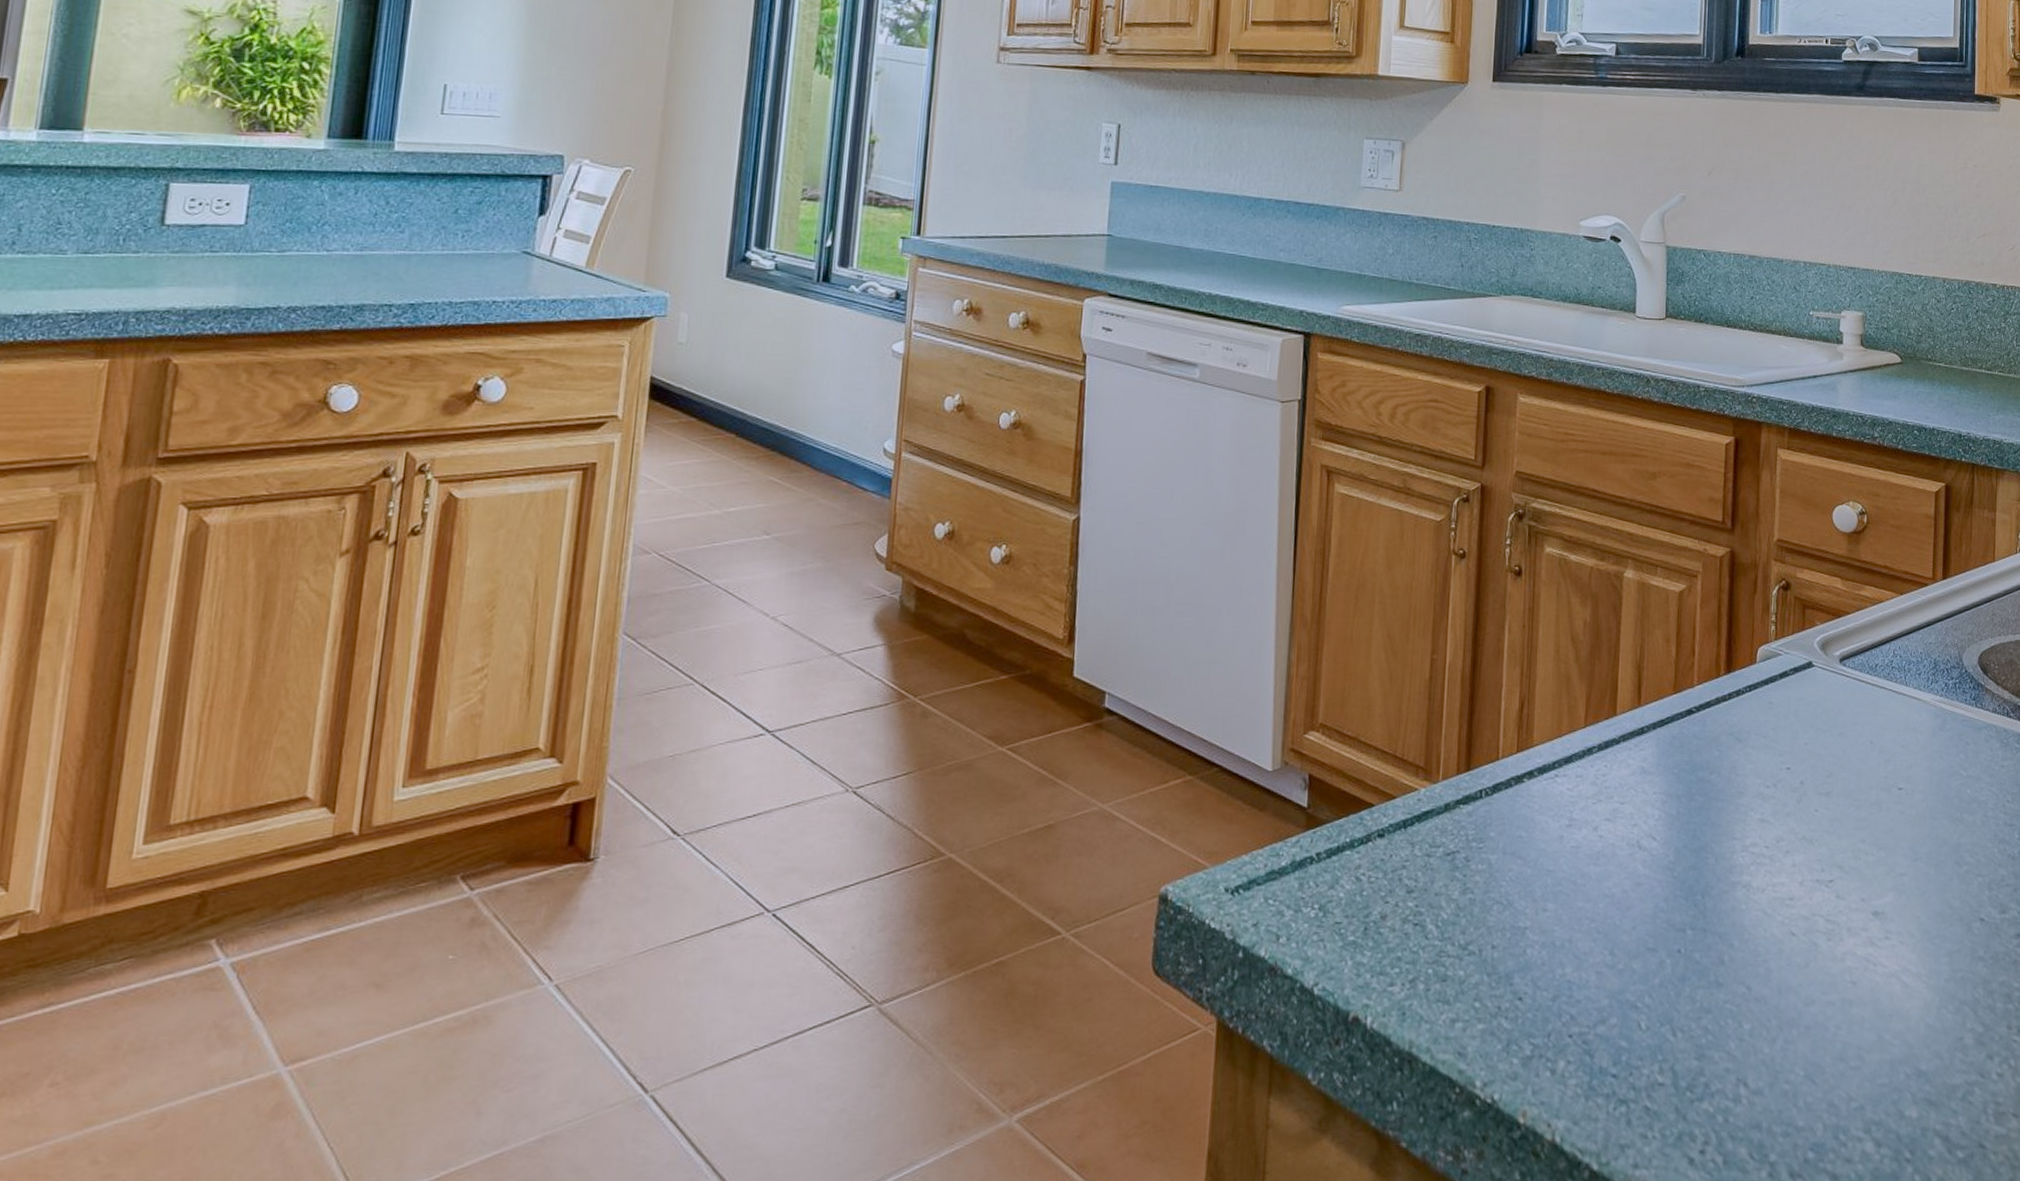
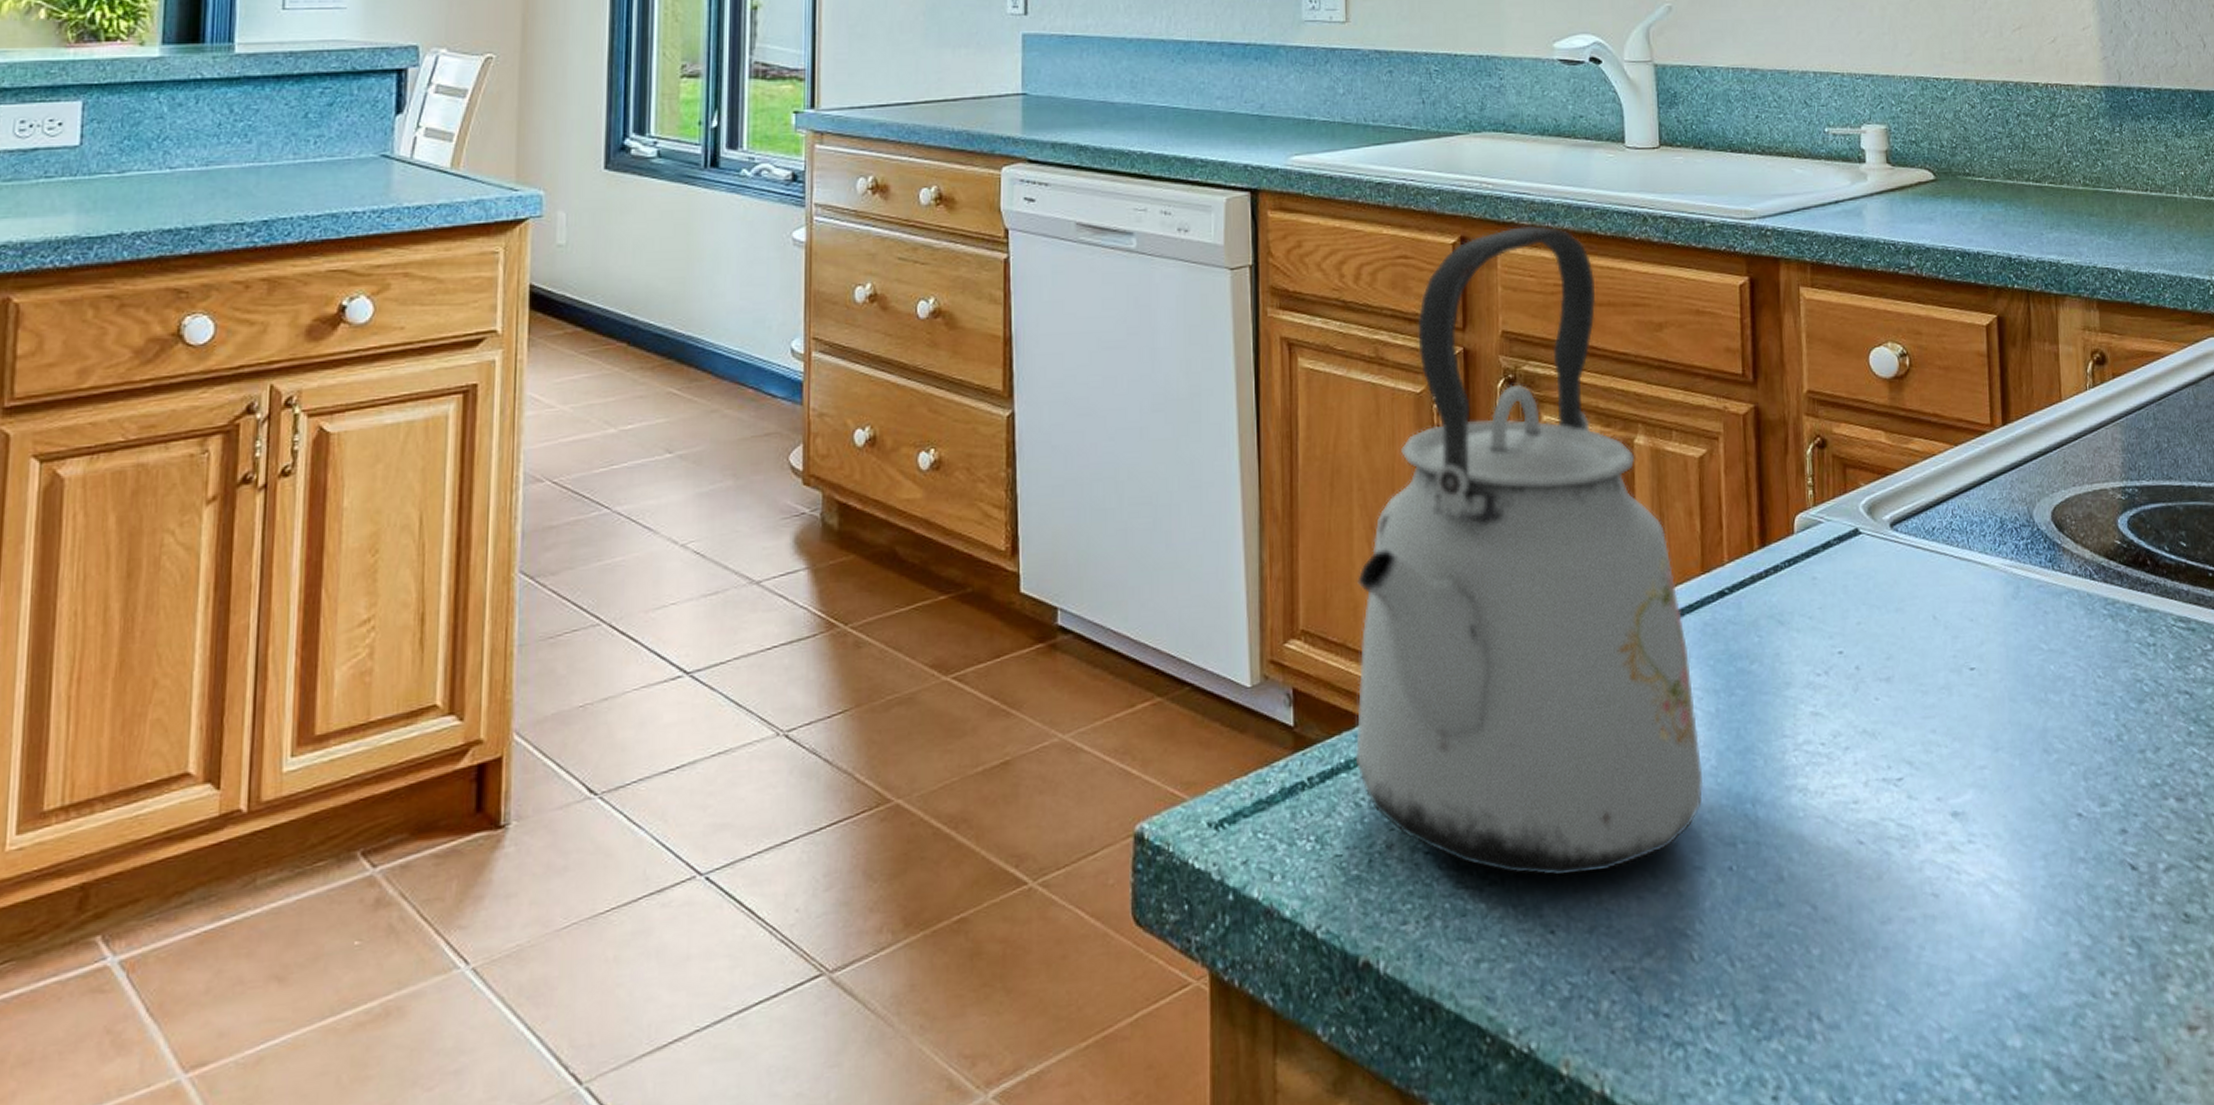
kettle: none [1359,380,1662,951] -> present [1355,226,1704,877]

